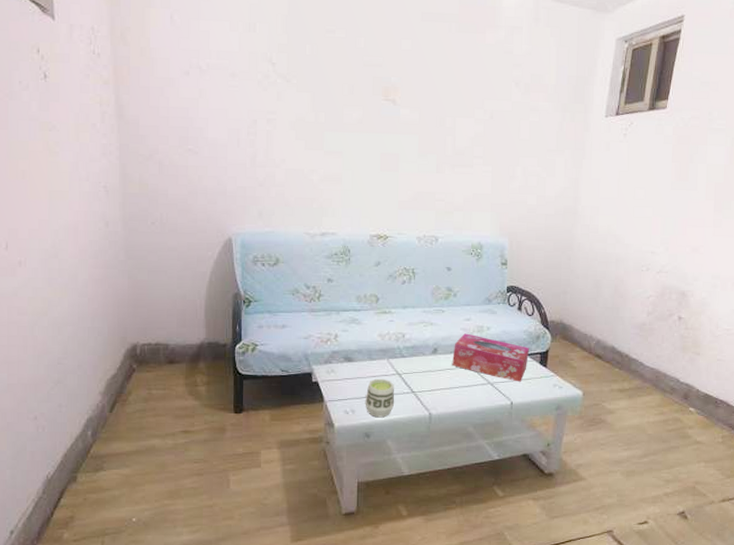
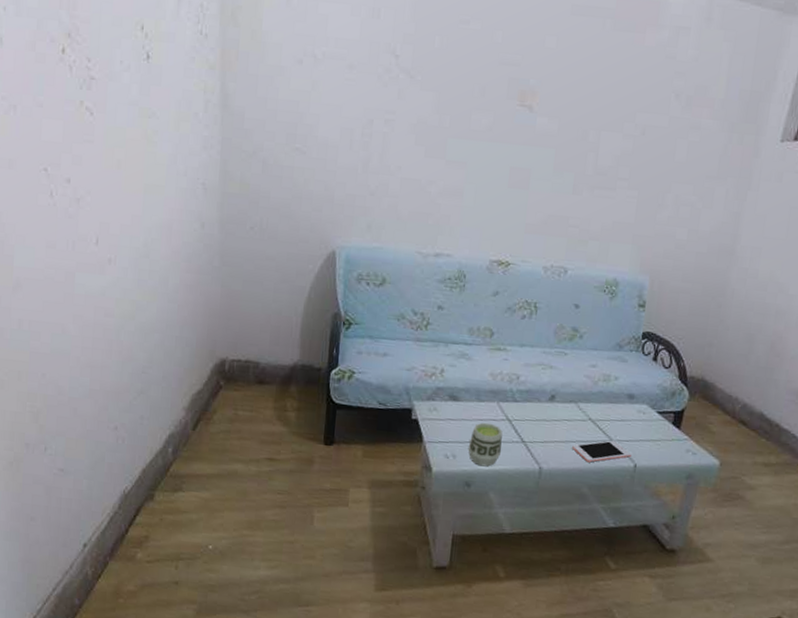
tissue box: present [452,333,530,382] -> none [571,381,663,443]
cell phone: none [456,383,507,404] -> present [572,440,631,463]

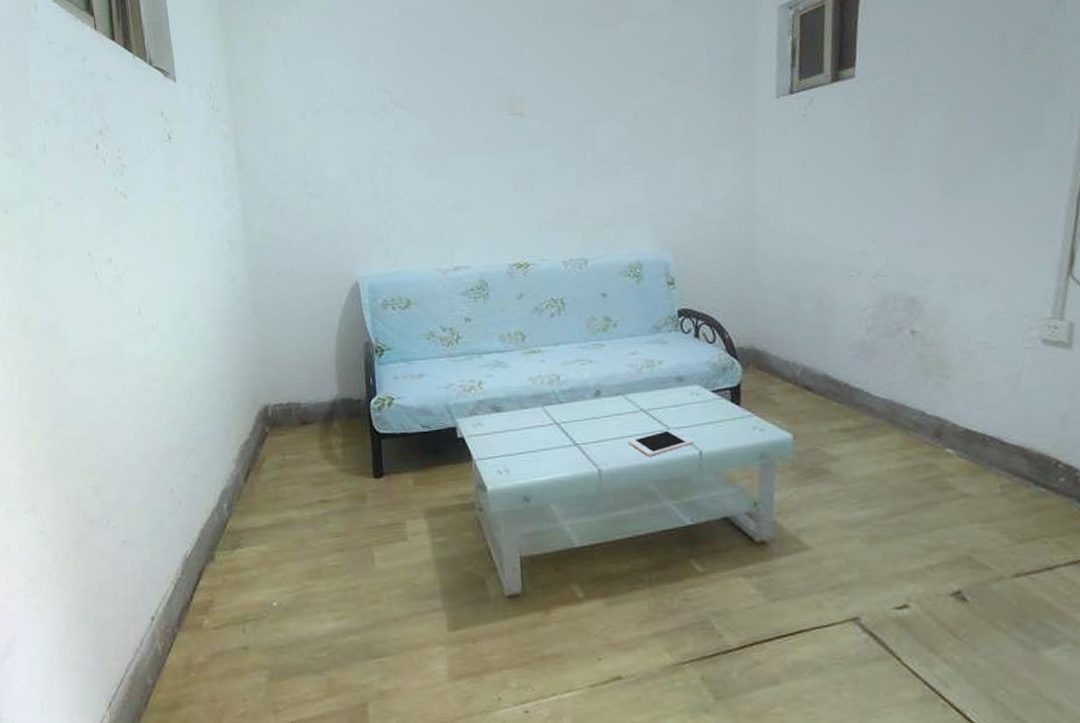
cup: present [468,422,503,467] -> none [520,430,556,477]

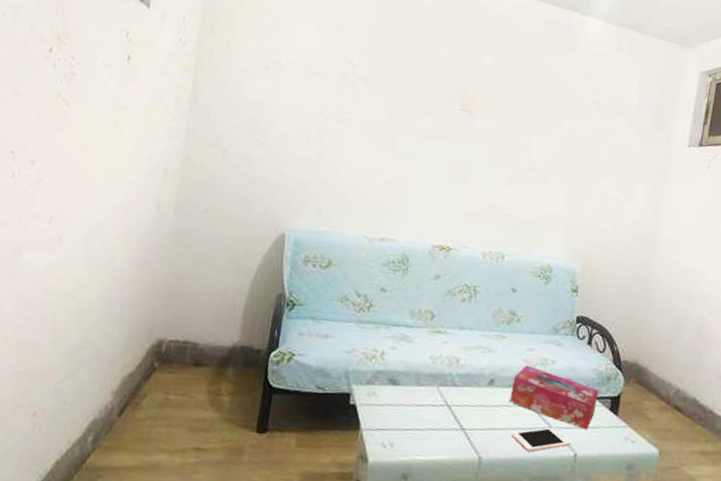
tissue box: none [619,370,716,426] -> present [510,365,599,430]

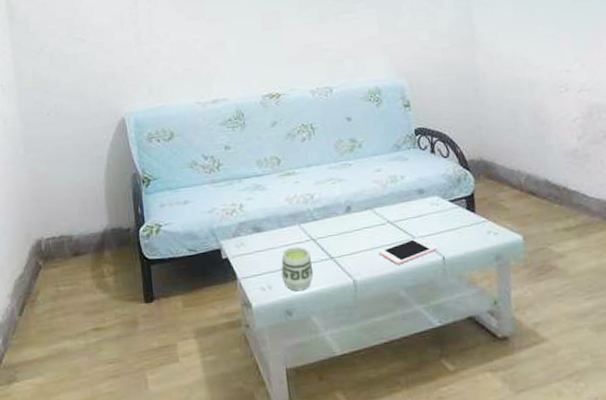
cup: none [406,408,442,457] -> present [281,246,314,292]
tissue box: present [510,365,599,430] -> none [368,185,453,233]

